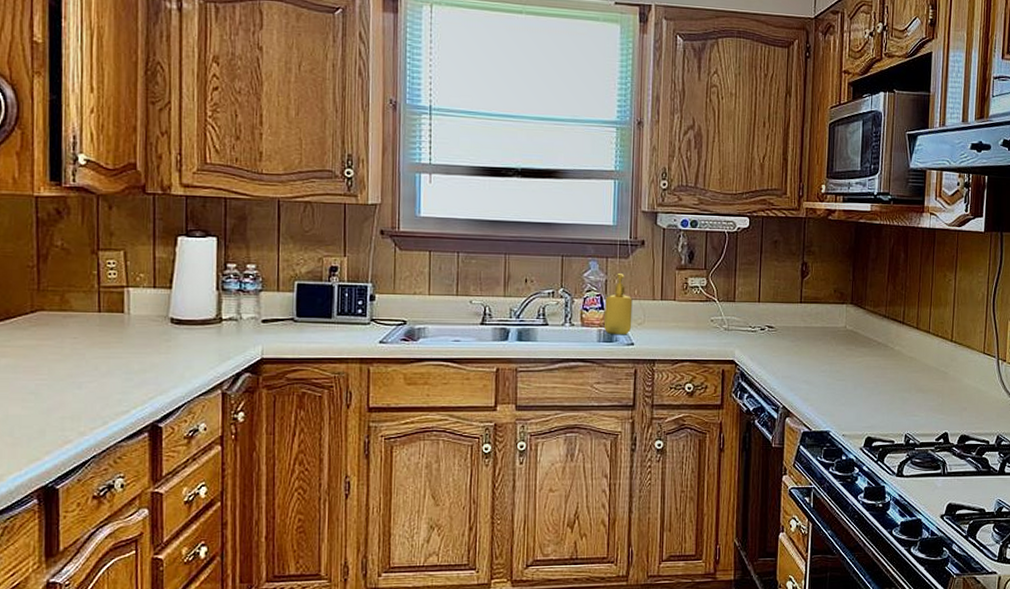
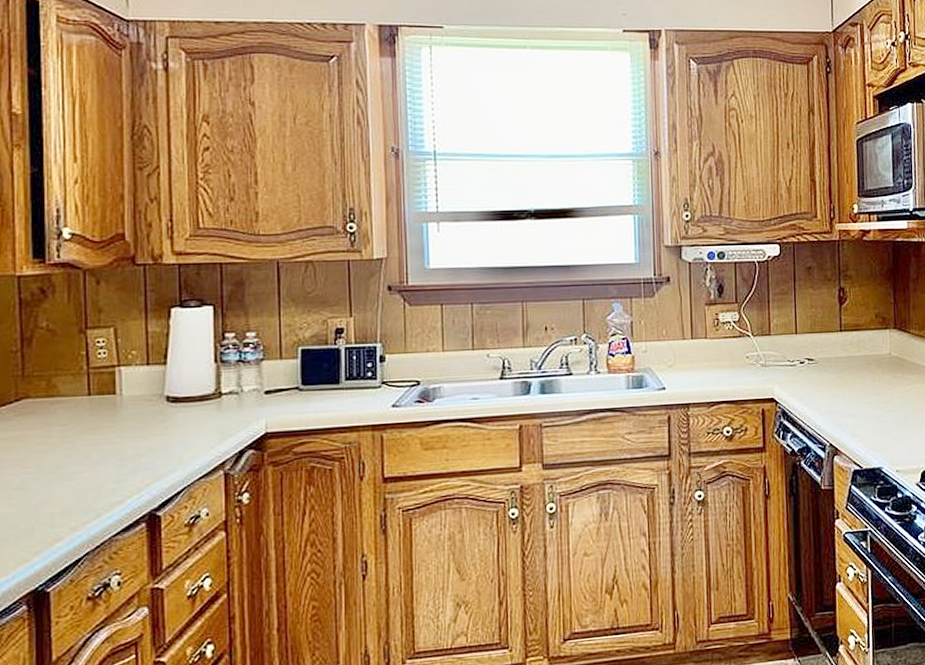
soap dispenser: present [603,274,633,335] -> none [631,314,662,380]

